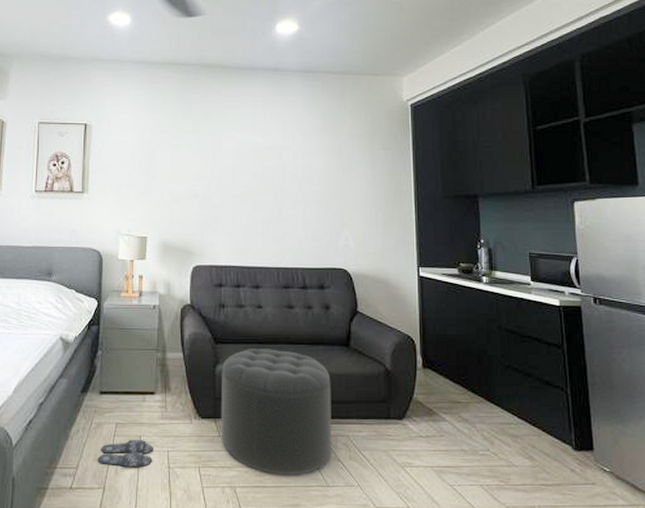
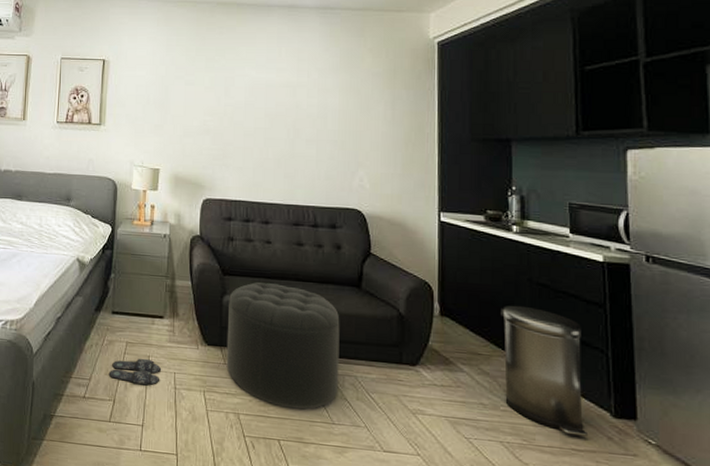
pedal bin: none [476,352,555,471] -> present [501,305,589,437]

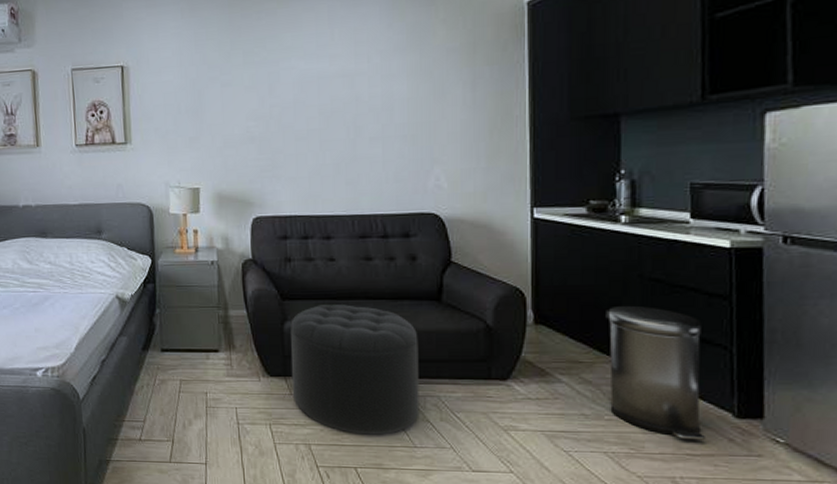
slippers: present [108,358,161,386] -> none [164,395,221,423]

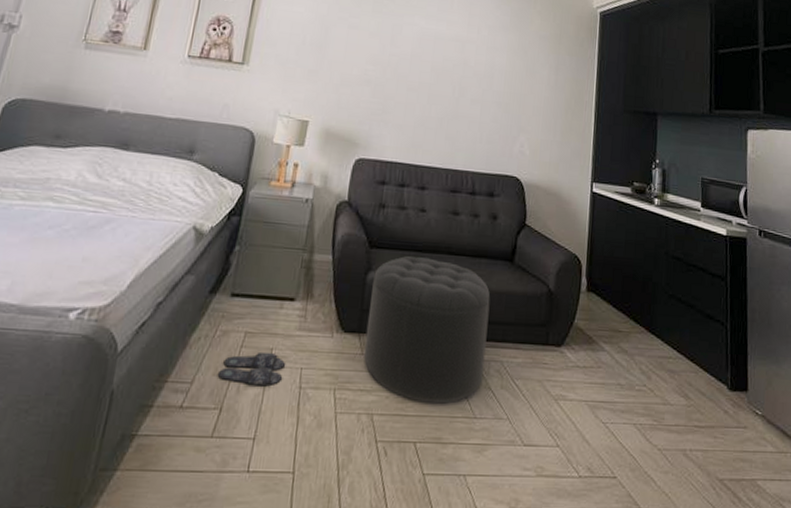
slippers: none [164,395,221,423] -> present [217,351,285,387]
pedal bin: present [606,305,707,440] -> none [640,279,709,412]

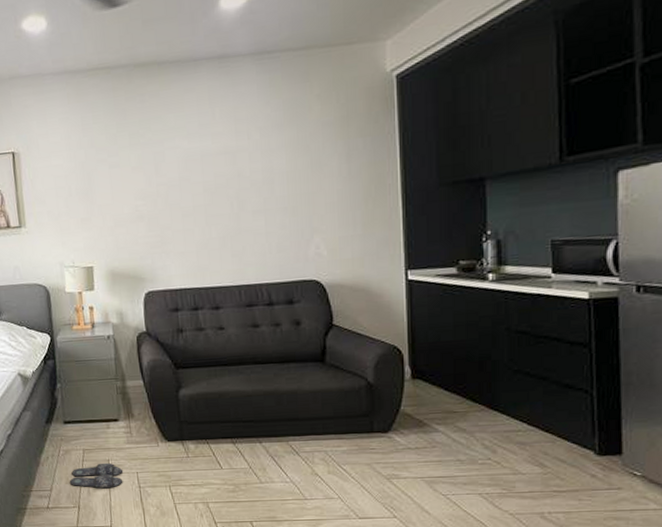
ottoman: present [363,256,491,403] -> none [185,370,309,490]

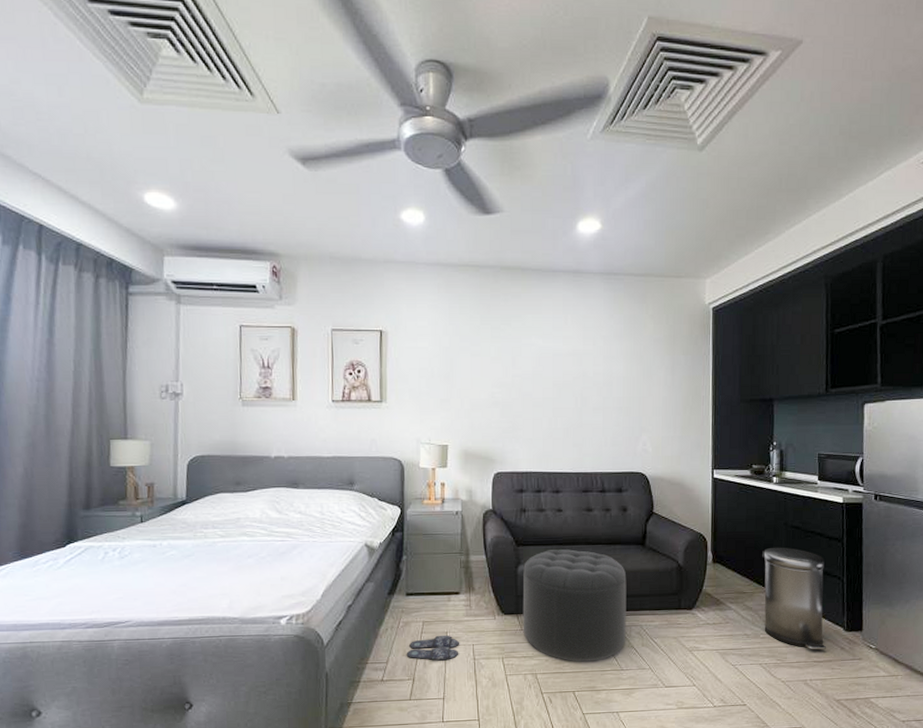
ottoman: none [185,370,309,490] -> present [522,549,627,662]
pedal bin: none [477,357,571,478] -> present [762,547,827,650]

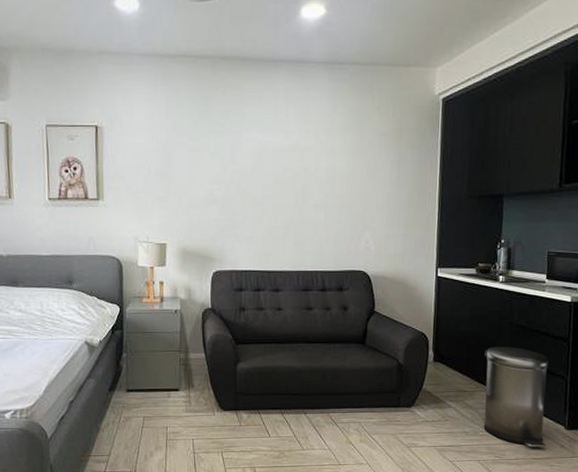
slippers: present [406,635,459,661] -> none [127,429,179,454]
ottoman: present [522,549,627,662] -> none [241,348,346,457]

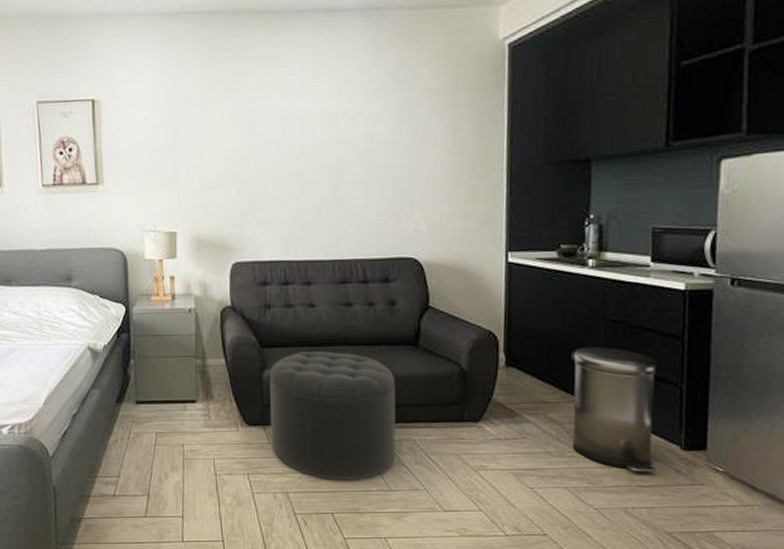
ottoman: none [241,348,346,457] -> present [269,351,396,480]

